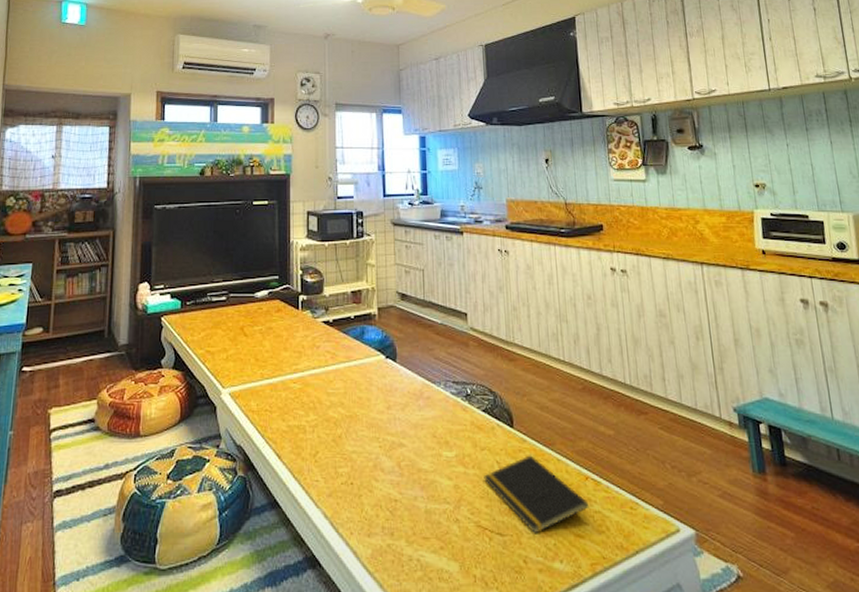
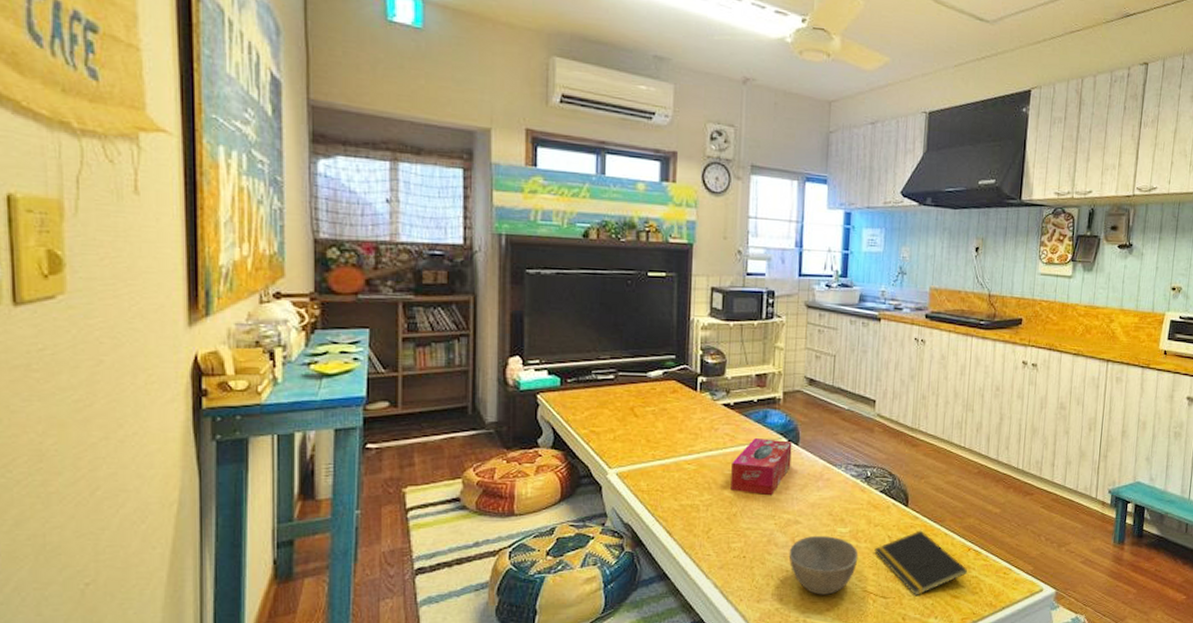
tissue box: none [334,355,391,416] -> present [730,438,792,496]
bowl: none [396,461,468,530] -> present [789,536,859,595]

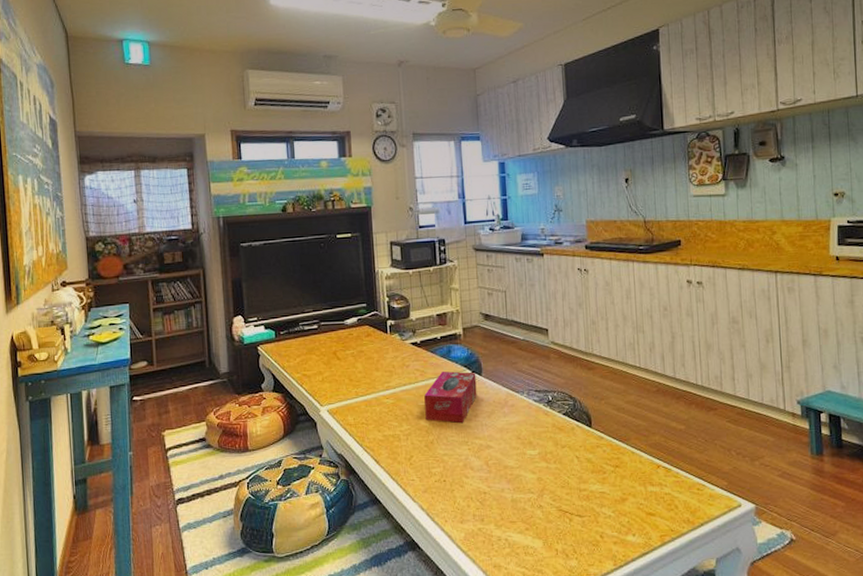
bowl: present [789,536,859,595] -> none [484,459,550,515]
notepad: present [874,530,968,597] -> none [564,450,660,515]

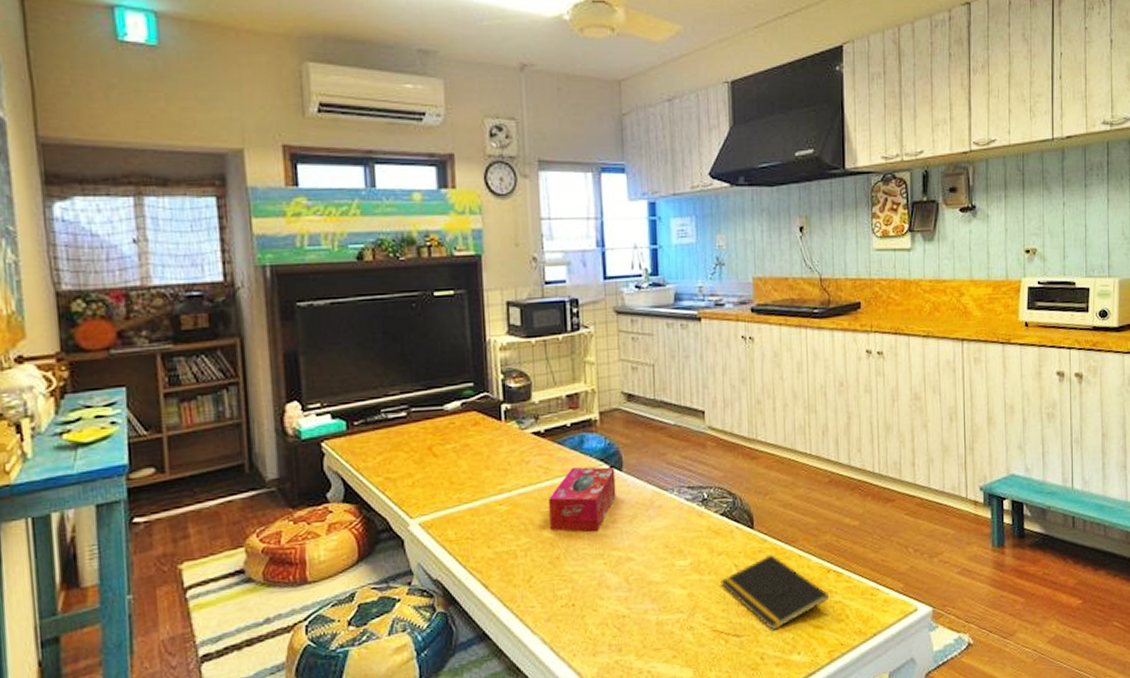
notepad: none [564,450,660,515] -> present [720,554,830,631]

